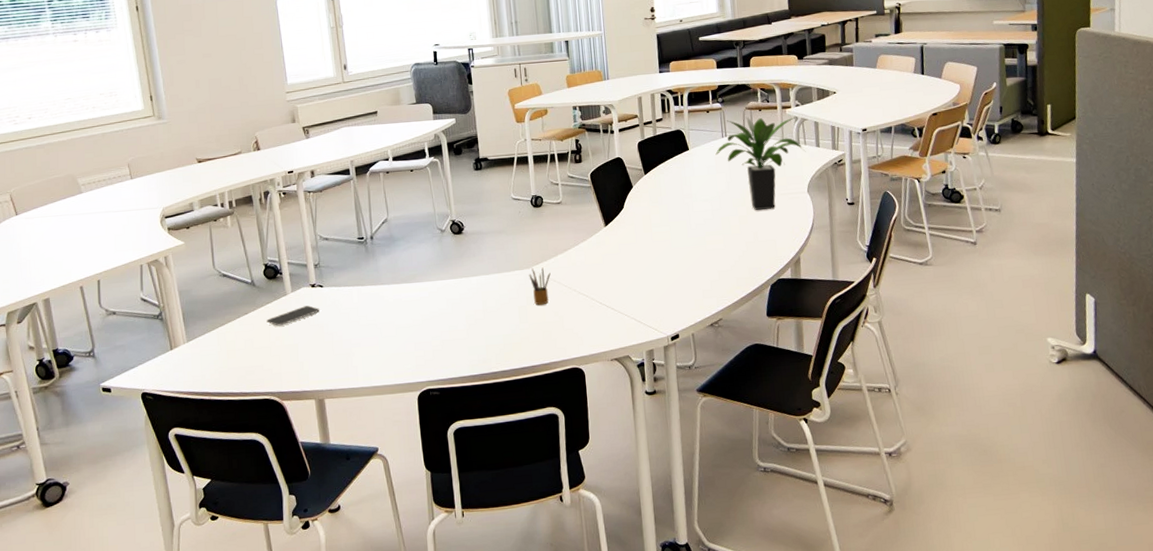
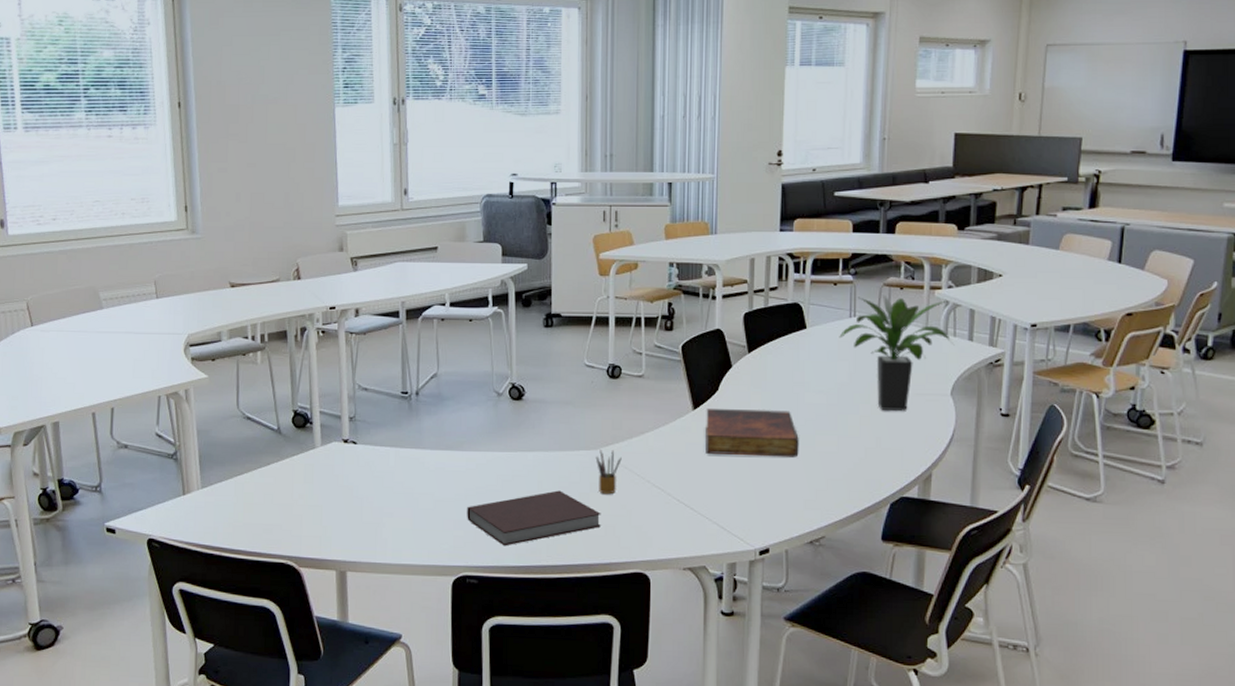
smartphone: present [266,305,320,326] -> none [290,463,352,483]
notebook: none [424,306,539,360] -> present [467,490,601,546]
book: none [615,219,694,262] -> present [706,407,799,457]

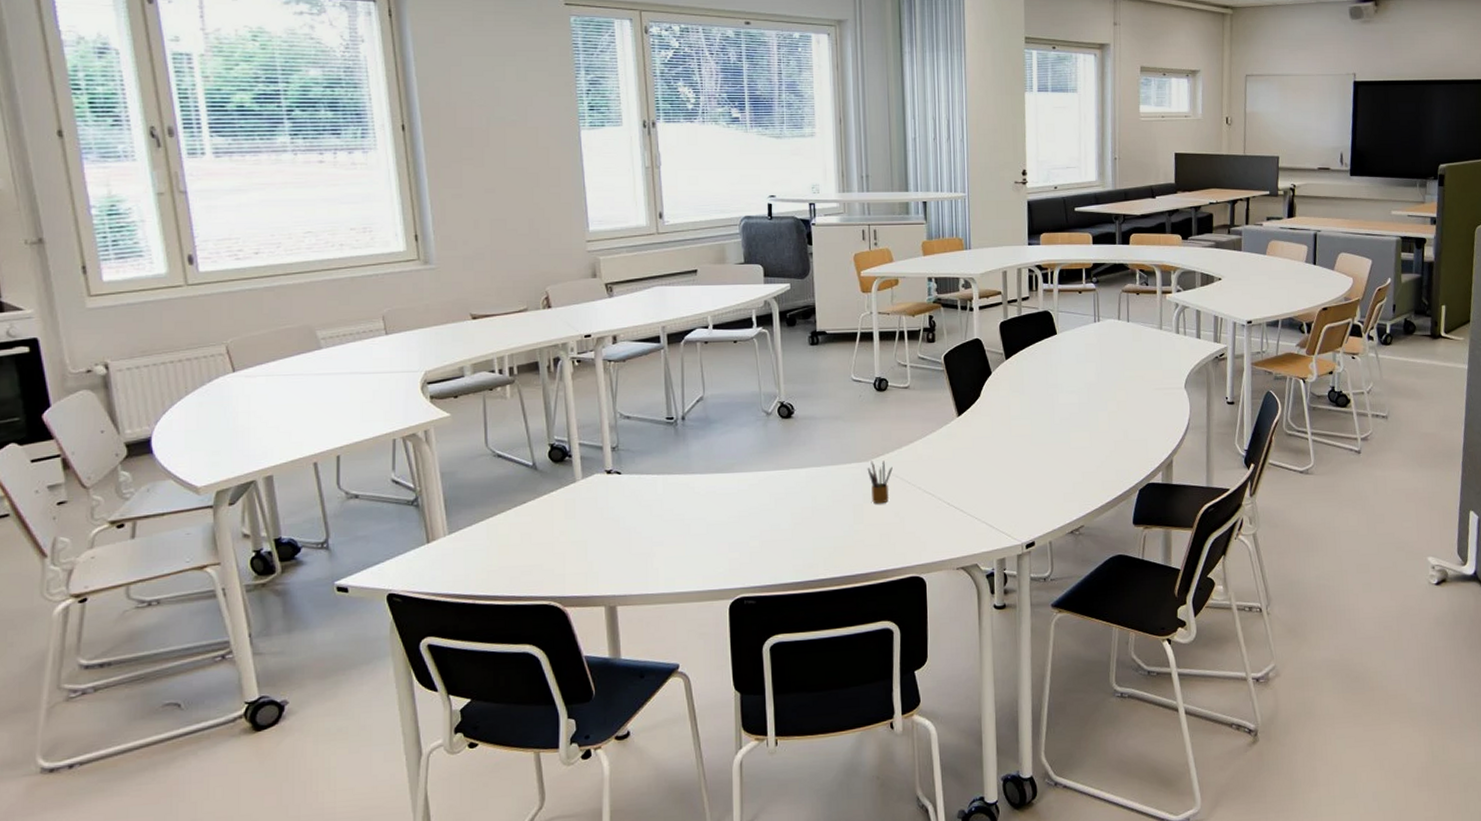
notebook: present [467,490,601,546] -> none [741,504,876,564]
book: present [706,407,799,457] -> none [970,411,1056,457]
potted plant: present [839,294,955,412] -> none [1086,300,1186,406]

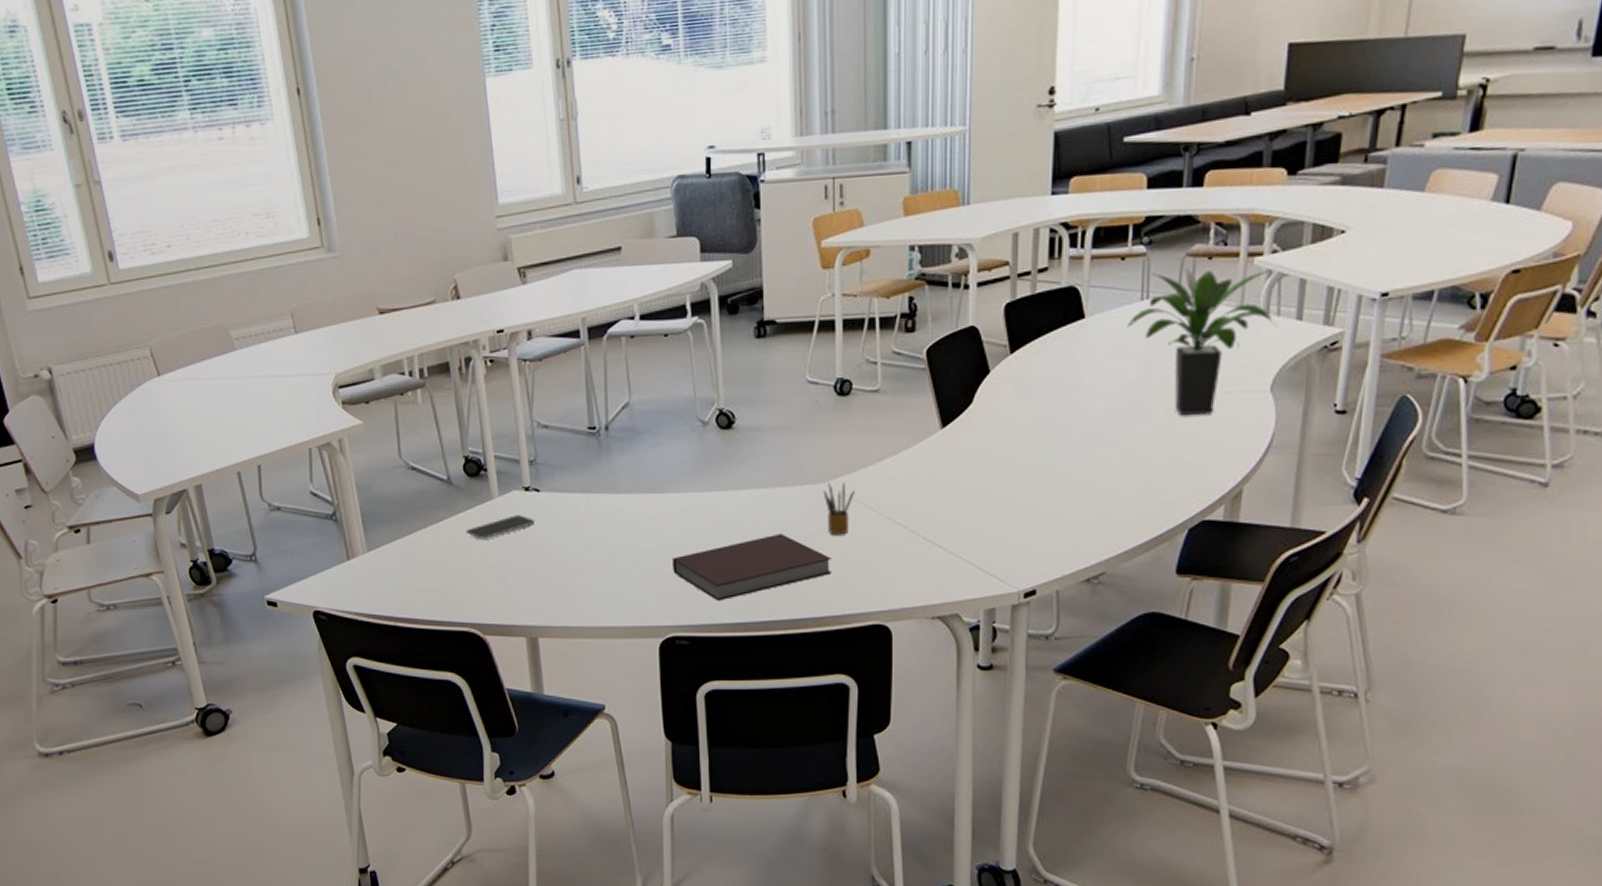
smartphone: none [549,495,617,519] -> present [466,515,536,539]
notebook: none [741,504,876,564] -> present [673,533,832,601]
potted plant: none [1086,300,1186,406] -> present [1127,267,1278,416]

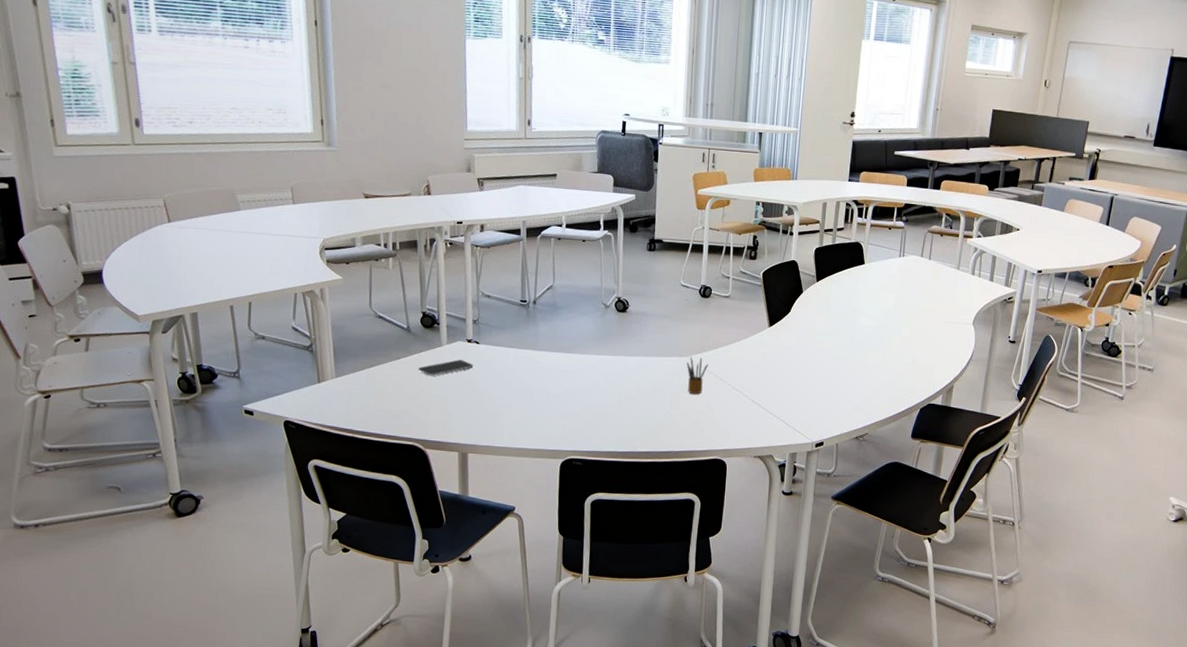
notebook: present [673,533,832,601] -> none [575,389,689,435]
potted plant: present [1127,267,1278,416] -> none [890,239,979,336]

